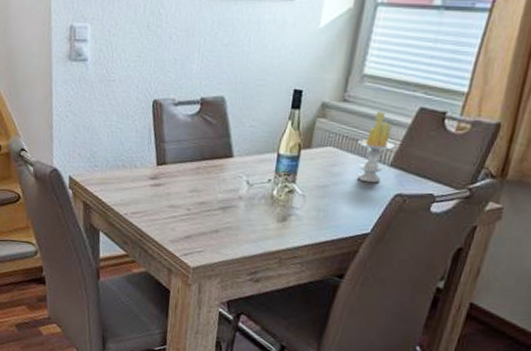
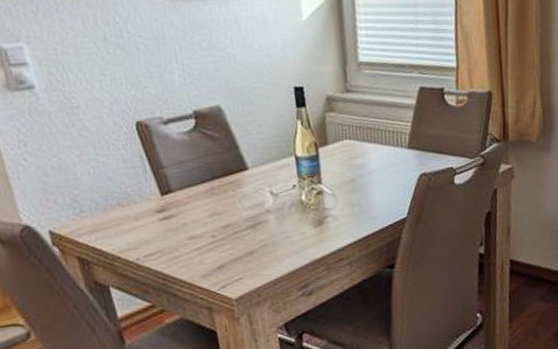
candle: present [357,111,395,183] -> none [371,96,407,169]

